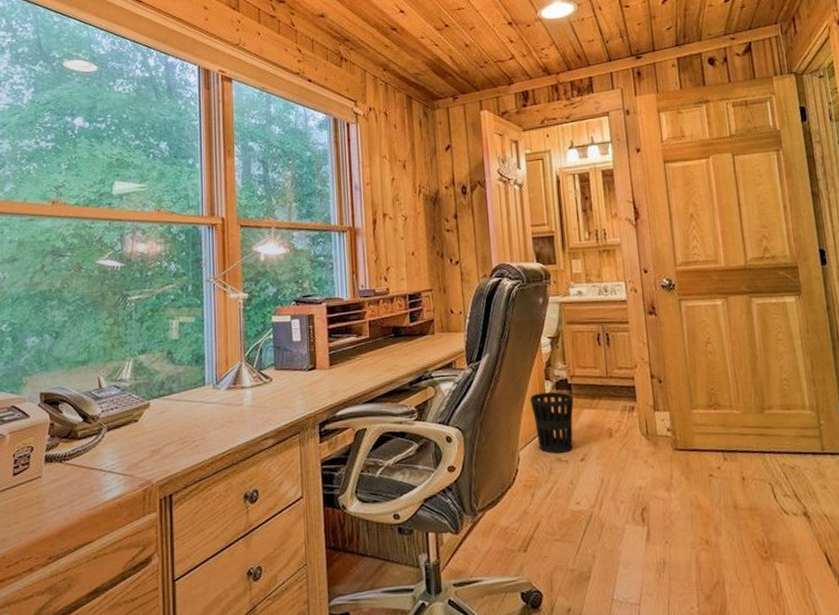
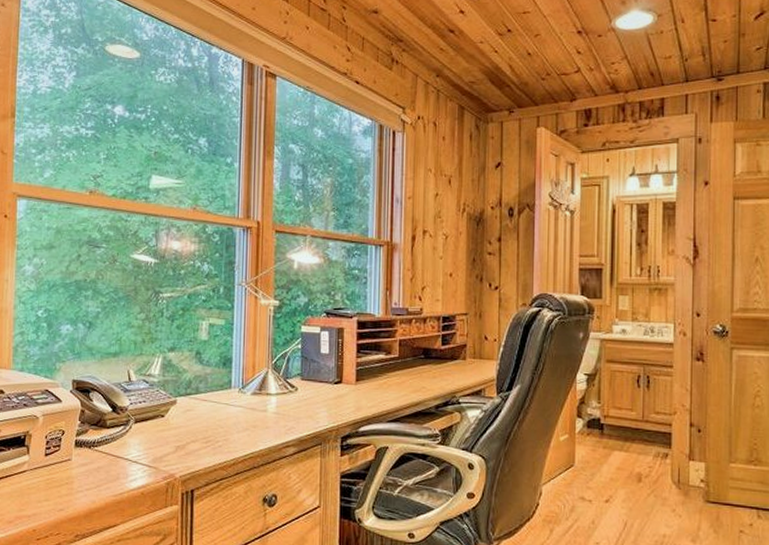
wastebasket: present [529,392,574,453] -> none [558,430,604,492]

